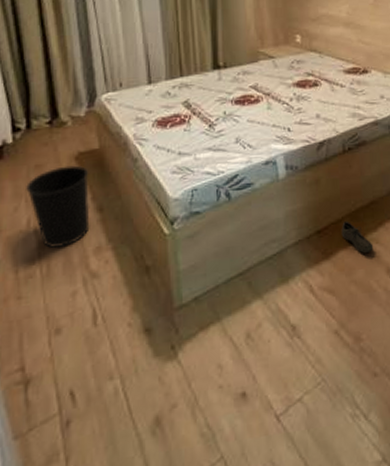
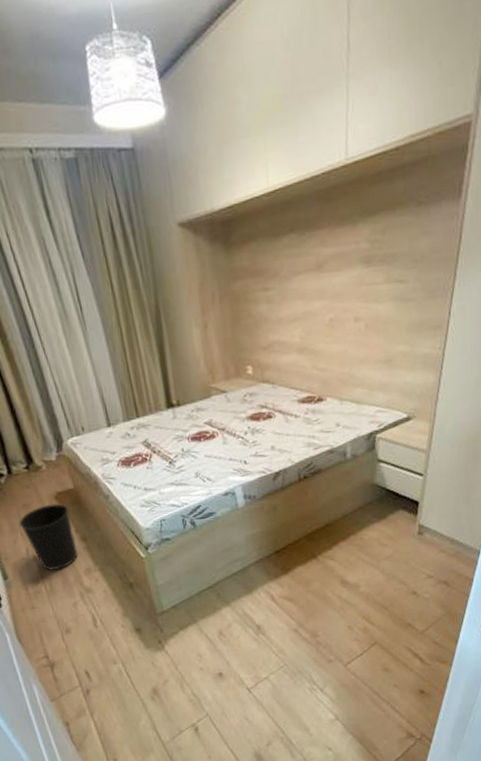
shoe: present [341,220,374,253] -> none [298,541,329,568]

